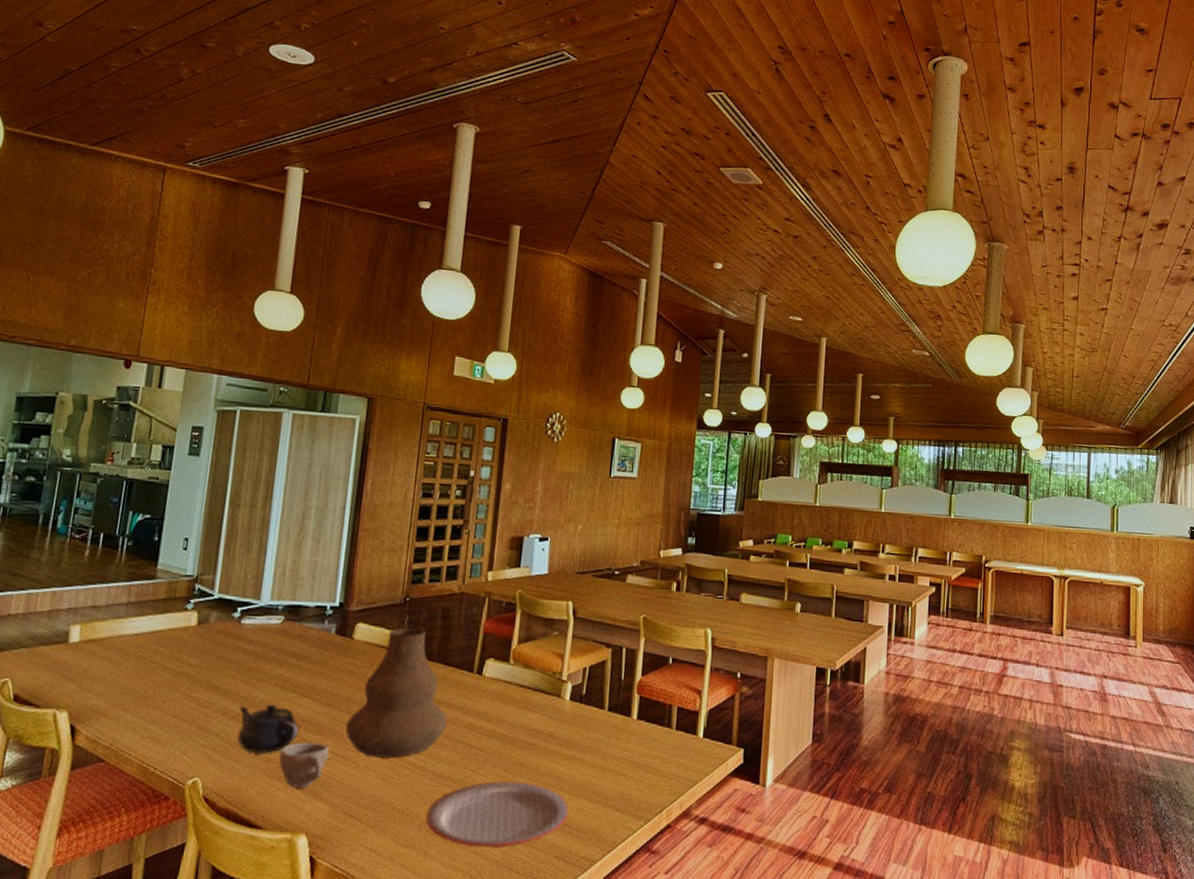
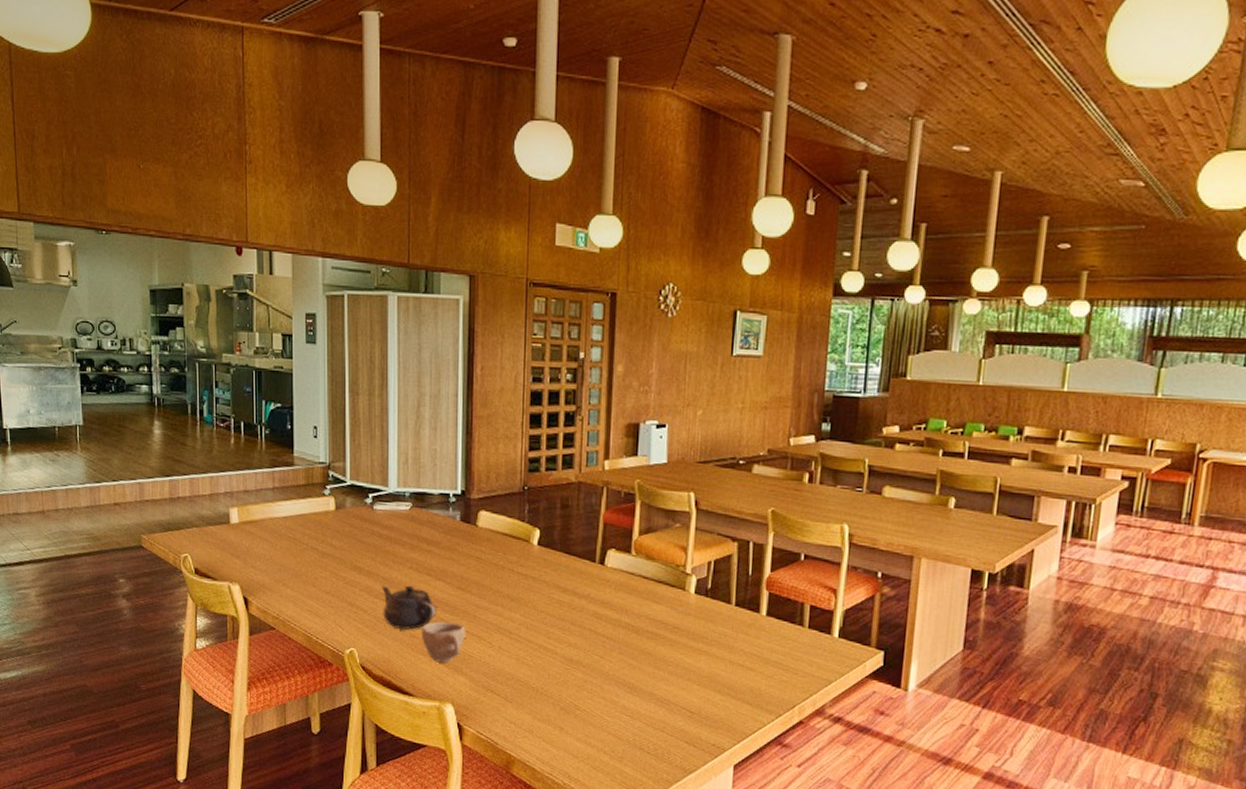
vase: present [346,627,448,758] -> none [478,516,573,641]
plate: present [425,781,569,848] -> none [559,668,698,729]

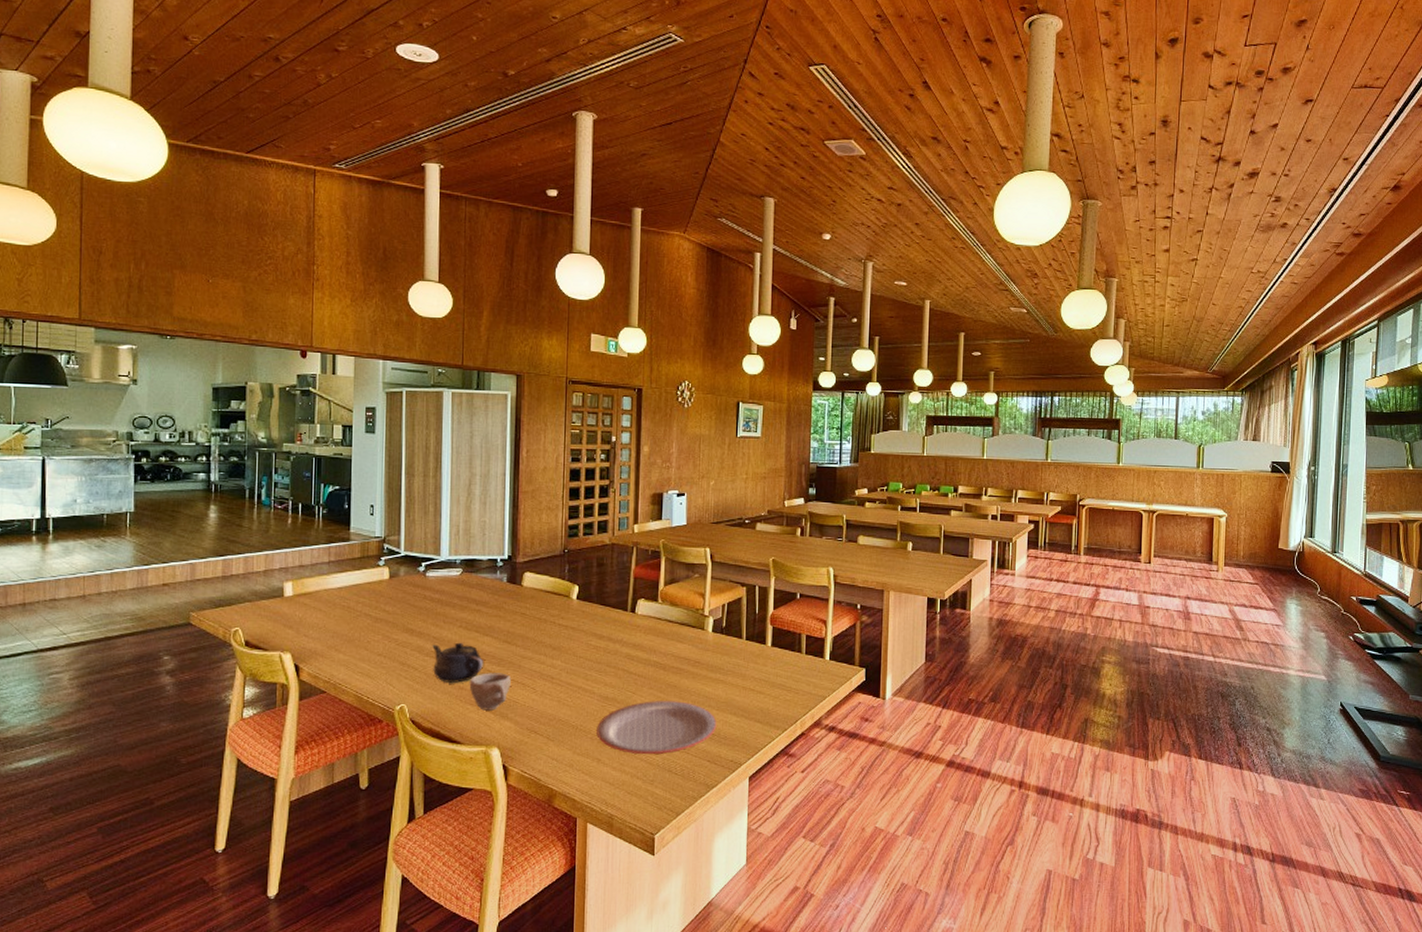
plate: none [559,668,698,729] -> present [596,701,717,755]

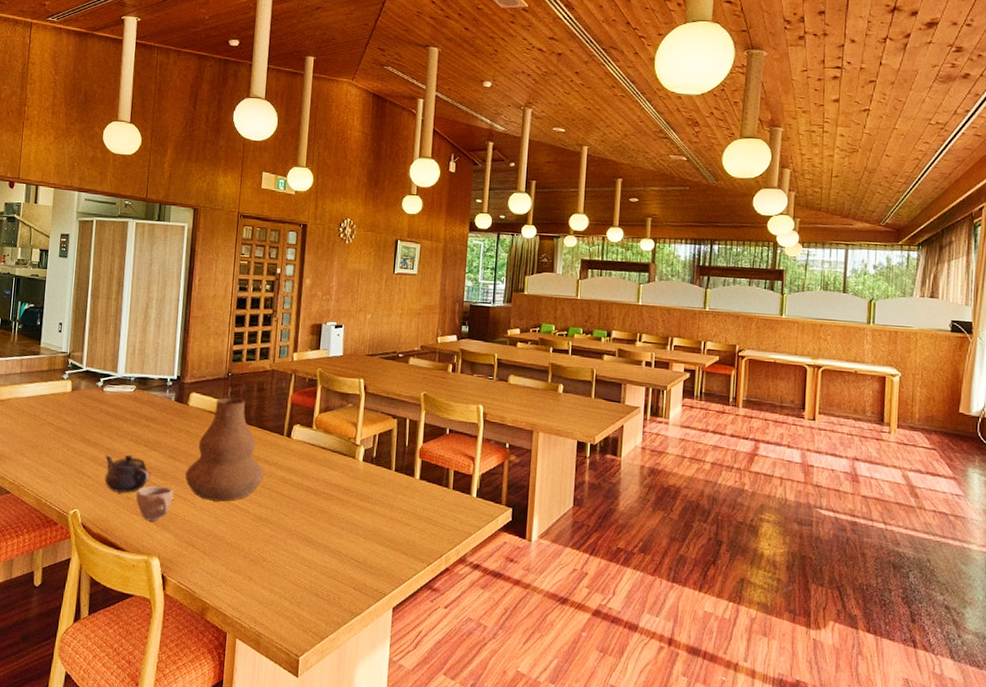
vase: none [523,575,608,684] -> present [185,397,264,502]
plate: present [596,701,717,755] -> none [249,524,364,577]

